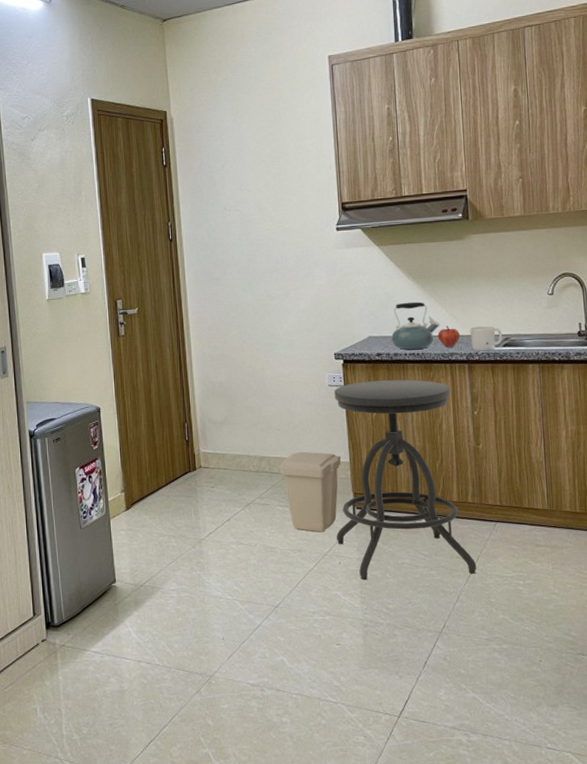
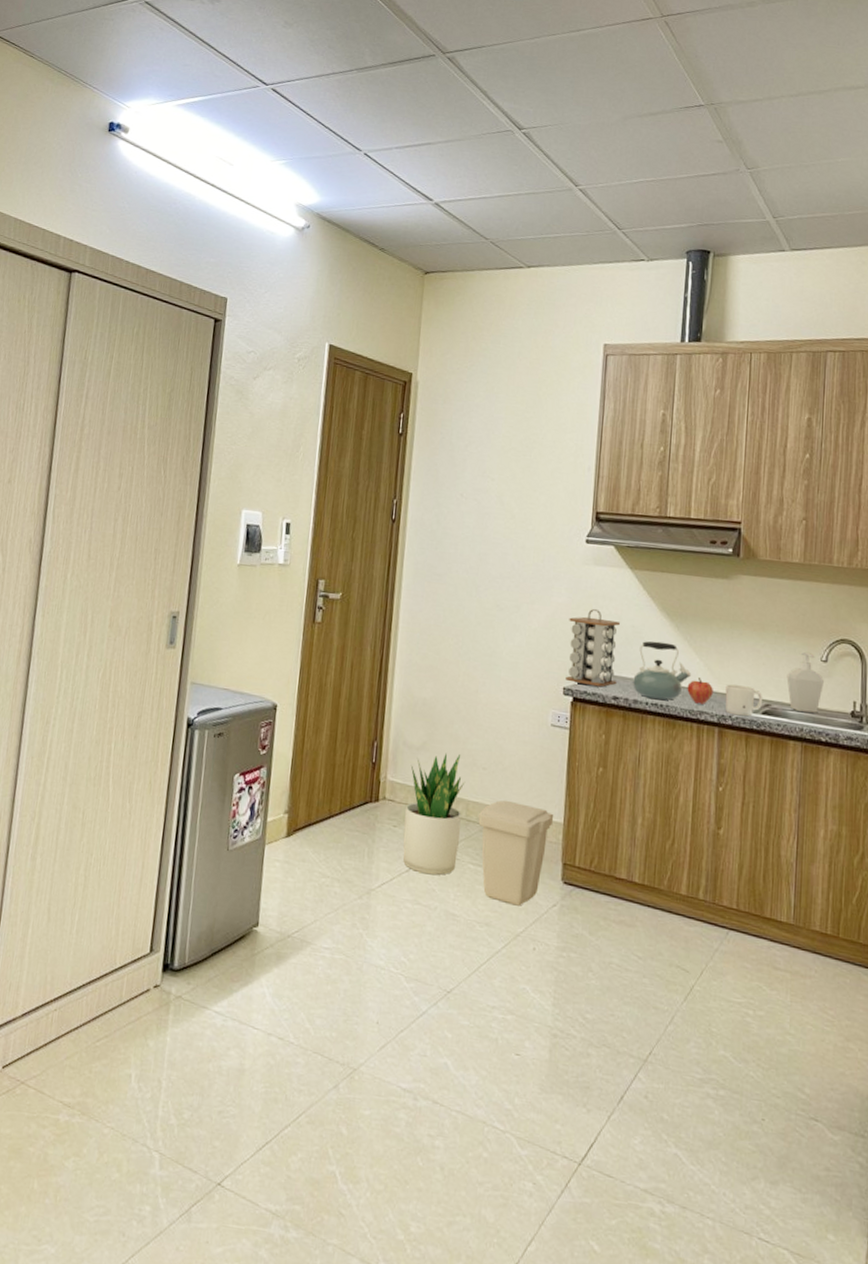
planter: none [217,422,267,520] -> present [403,753,466,876]
spice rack: none [331,284,378,349] -> present [565,608,620,688]
stool: present [334,379,477,580] -> none [534,727,700,992]
soap bottle: none [520,289,552,340] -> present [786,651,824,713]

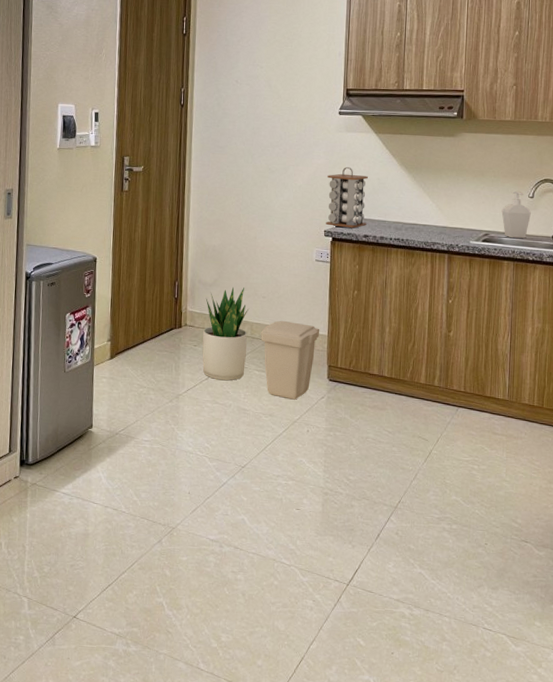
kettle: present [633,641,691,700] -> none [379,189,425,235]
fruit: present [687,678,713,705] -> none [423,216,443,237]
mug: present [724,684,763,717] -> none [452,220,483,245]

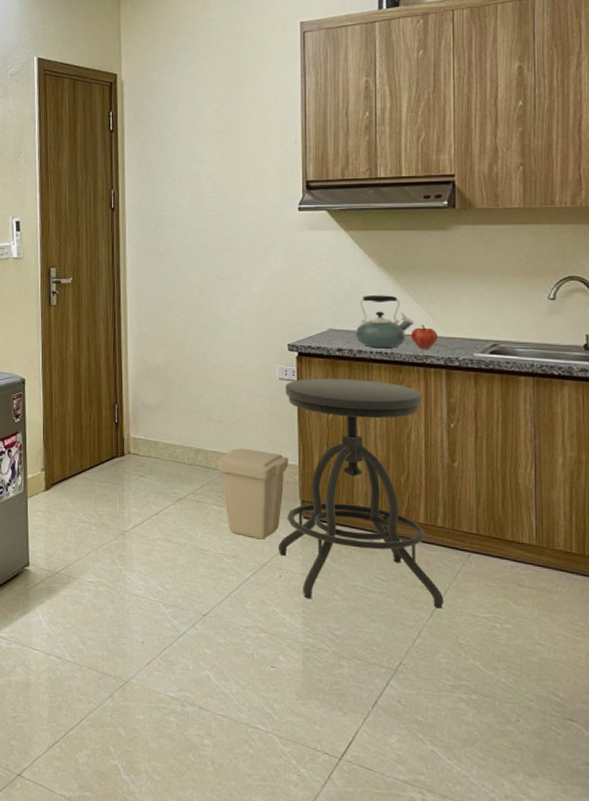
planter: present [202,287,250,381] -> none [149,410,203,517]
stool: none [307,260,436,455] -> present [277,378,444,609]
spice rack: present [326,166,368,229] -> none [288,270,340,341]
kettle: none [379,189,425,235] -> present [356,295,414,348]
fruit: none [423,216,443,237] -> present [411,325,437,349]
soap bottle: present [501,190,531,239] -> none [513,291,553,349]

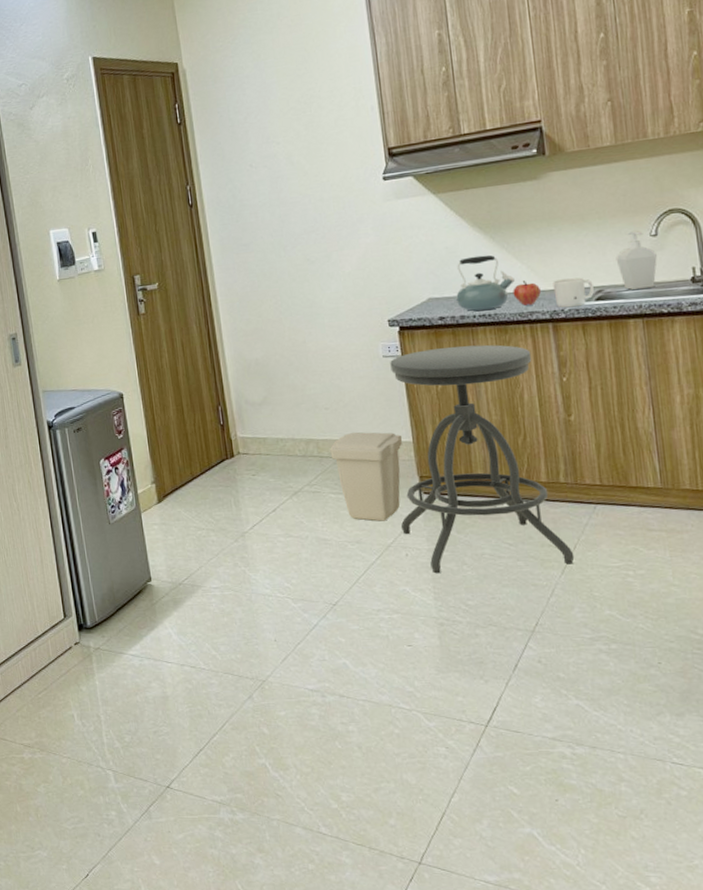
mug: none [450,328,490,357] -> present [553,277,595,308]
soap bottle: none [513,291,553,349] -> present [615,230,657,291]

